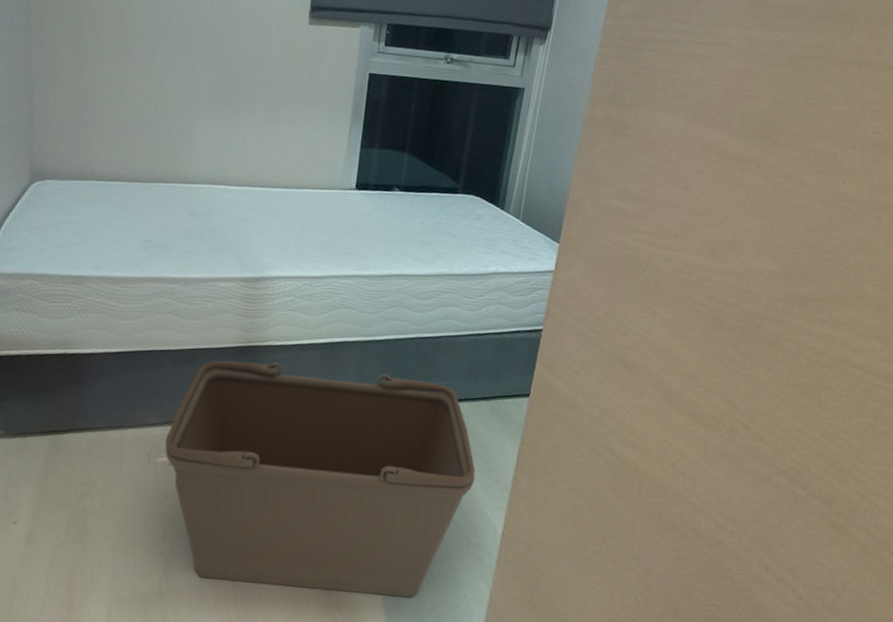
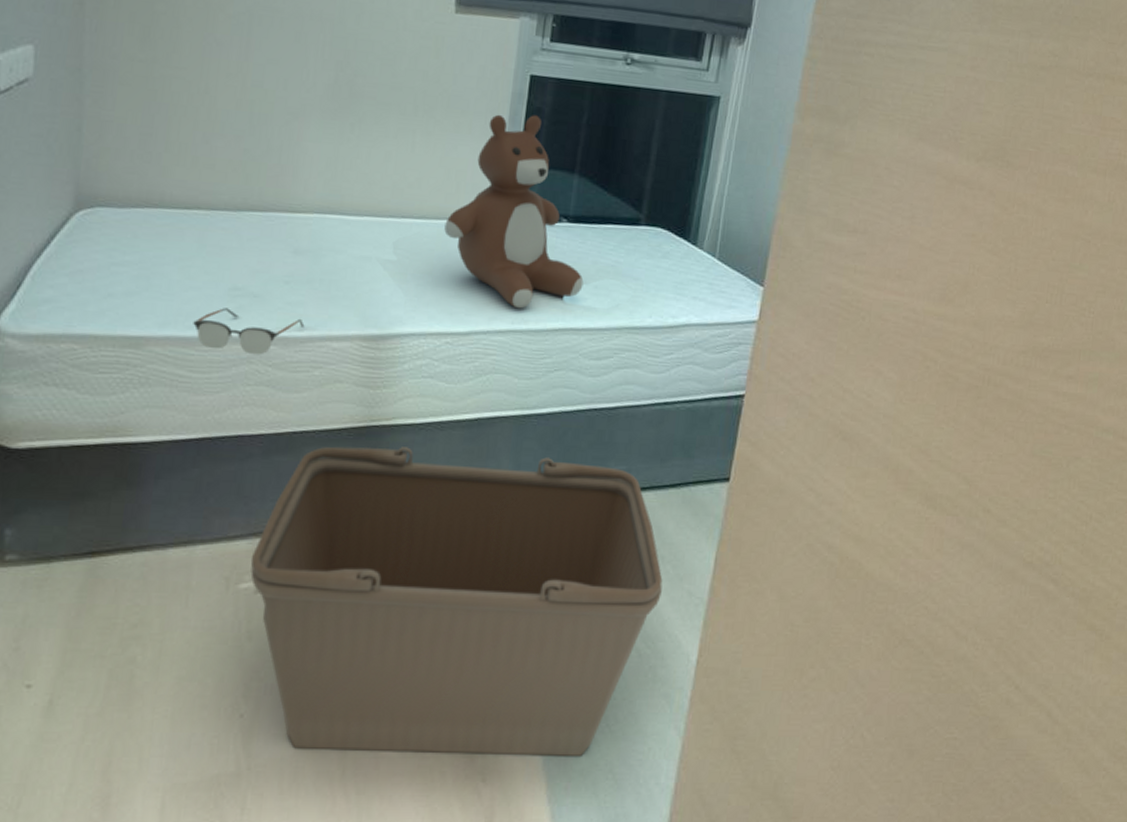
eyeglasses: none [118,255,199,291] -> present [193,308,305,355]
teddy bear: none [303,105,413,259] -> present [444,114,584,309]

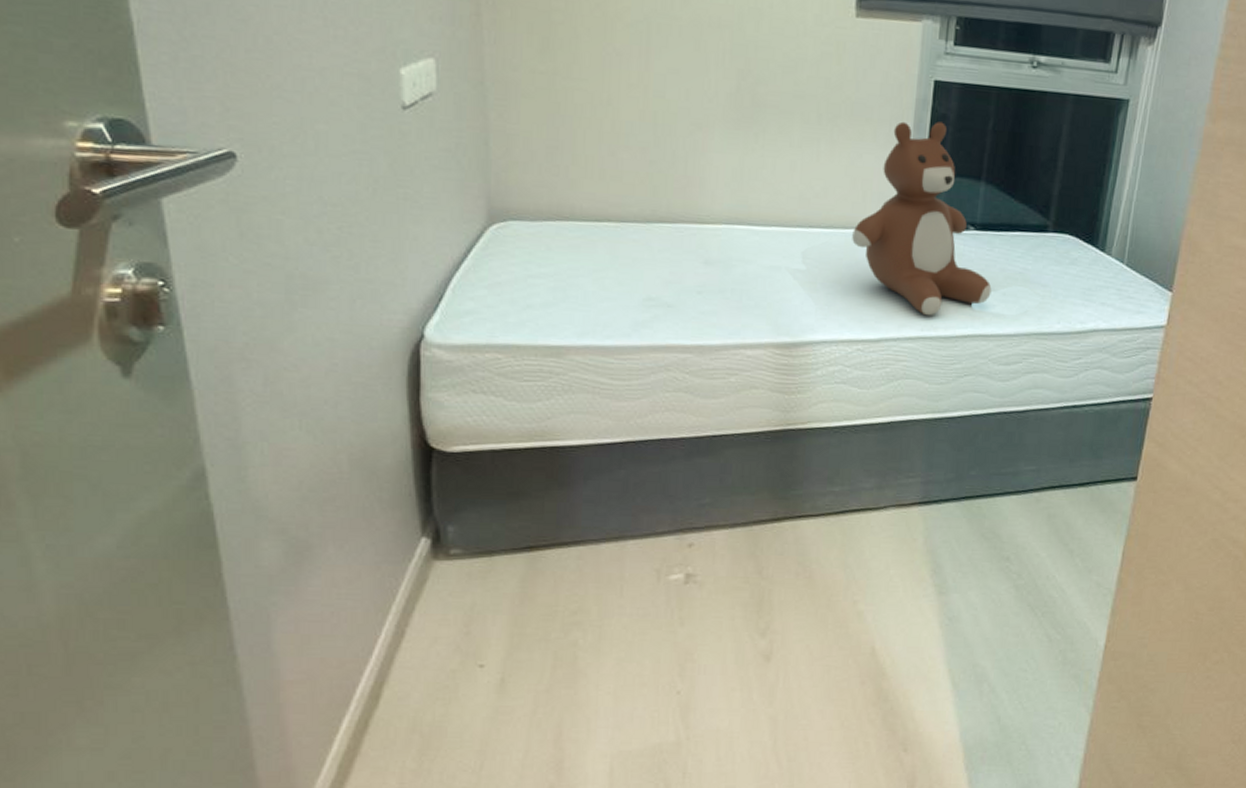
eyeglasses: present [193,308,305,355] -> none [611,318,719,363]
bicycle basket: present [250,446,663,756] -> none [679,449,1072,730]

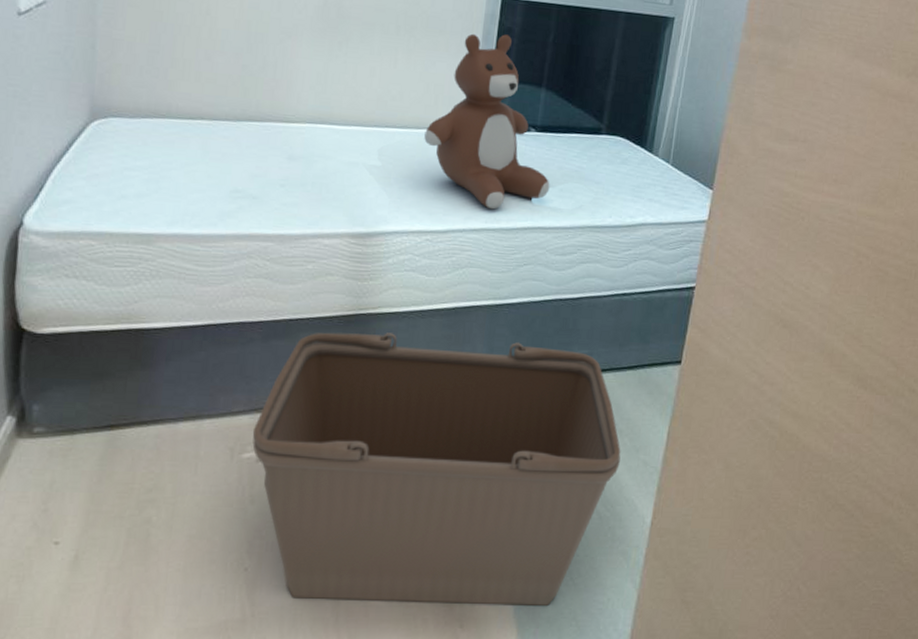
bicycle basket: none [679,449,1072,730] -> present [252,332,621,606]

